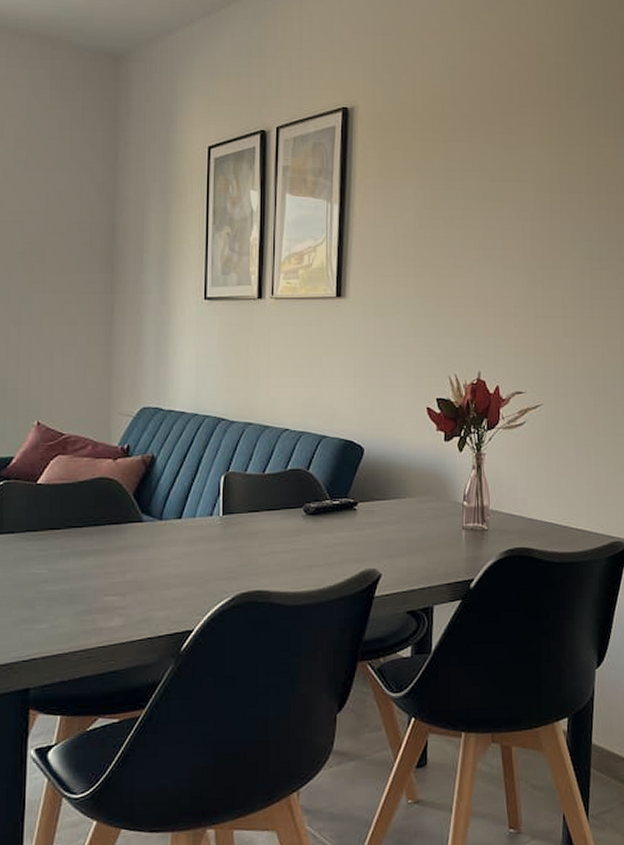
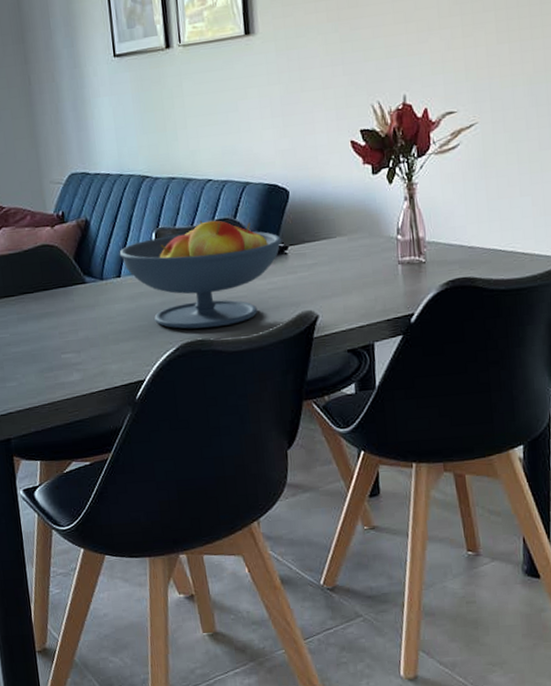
fruit bowl: none [183,468,353,580] -> present [119,220,282,329]

